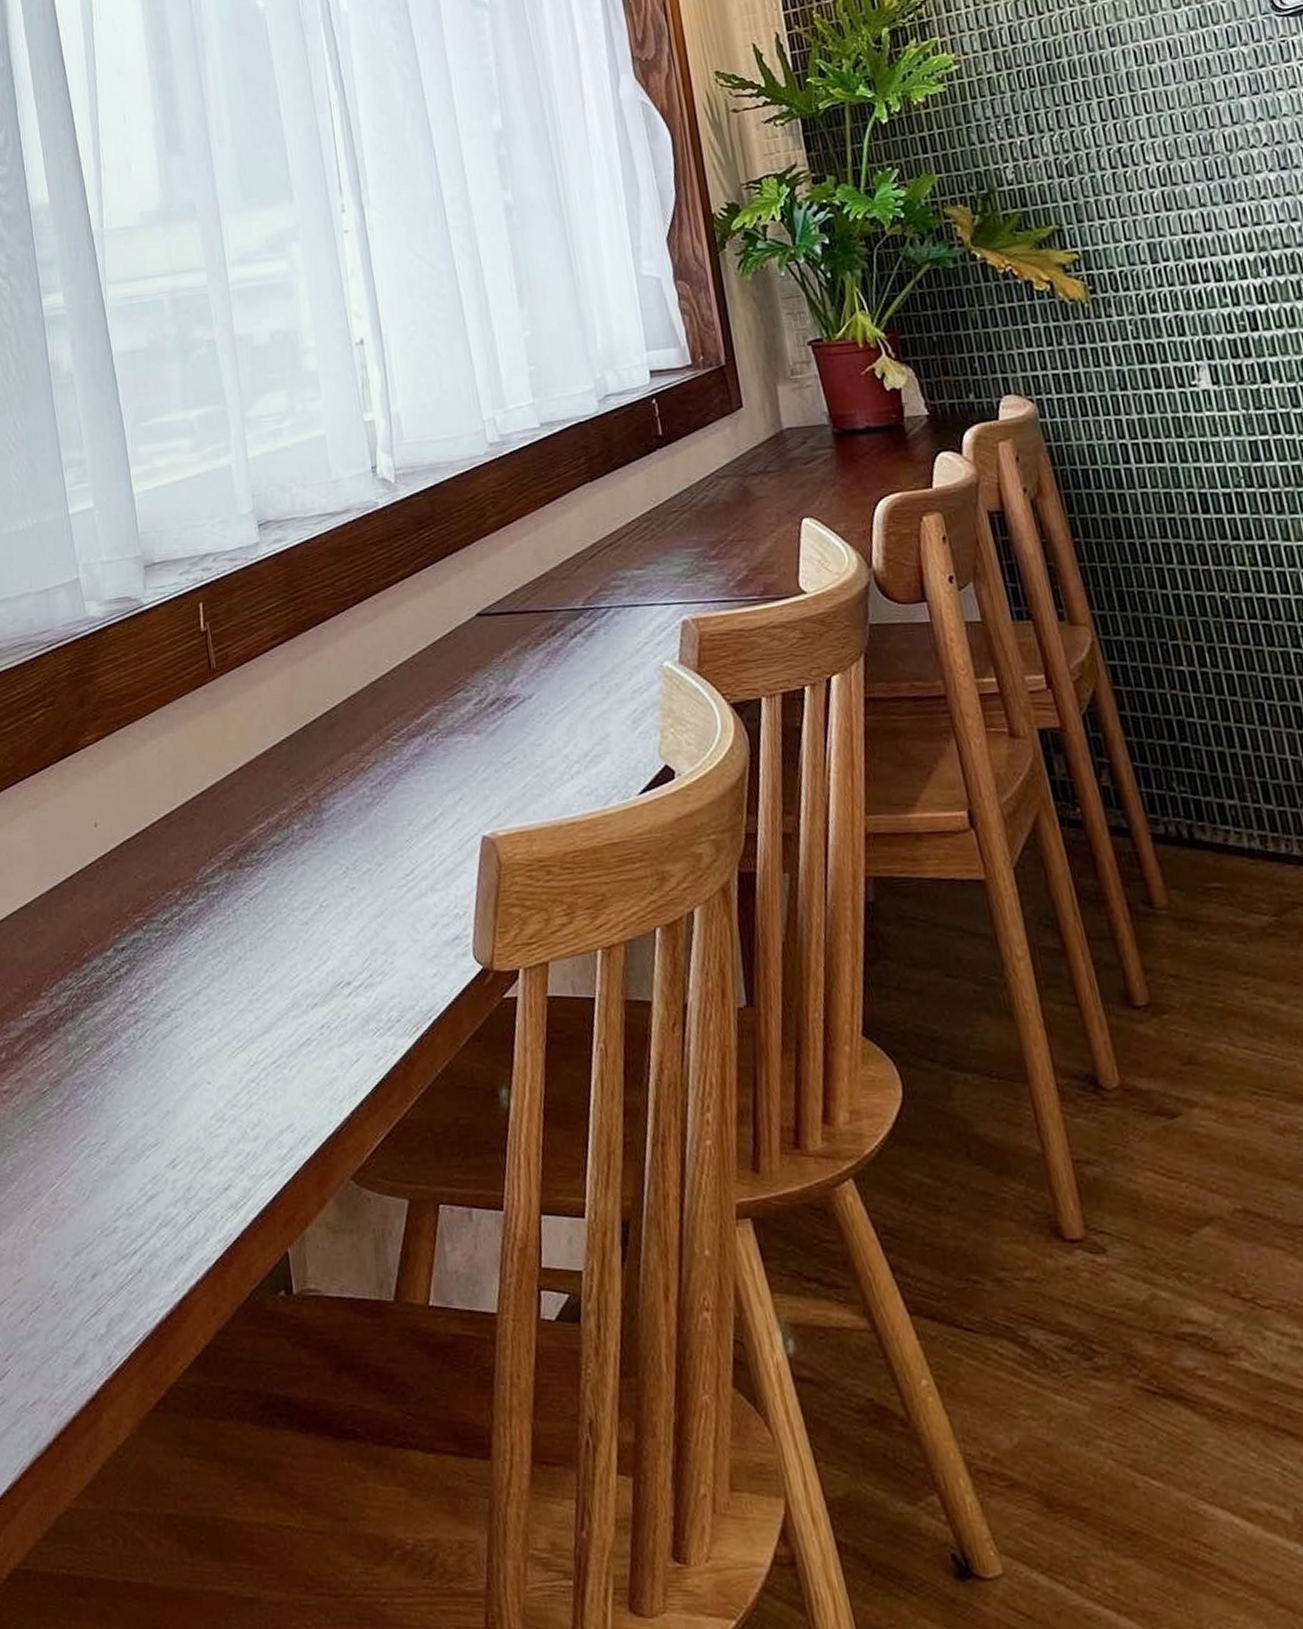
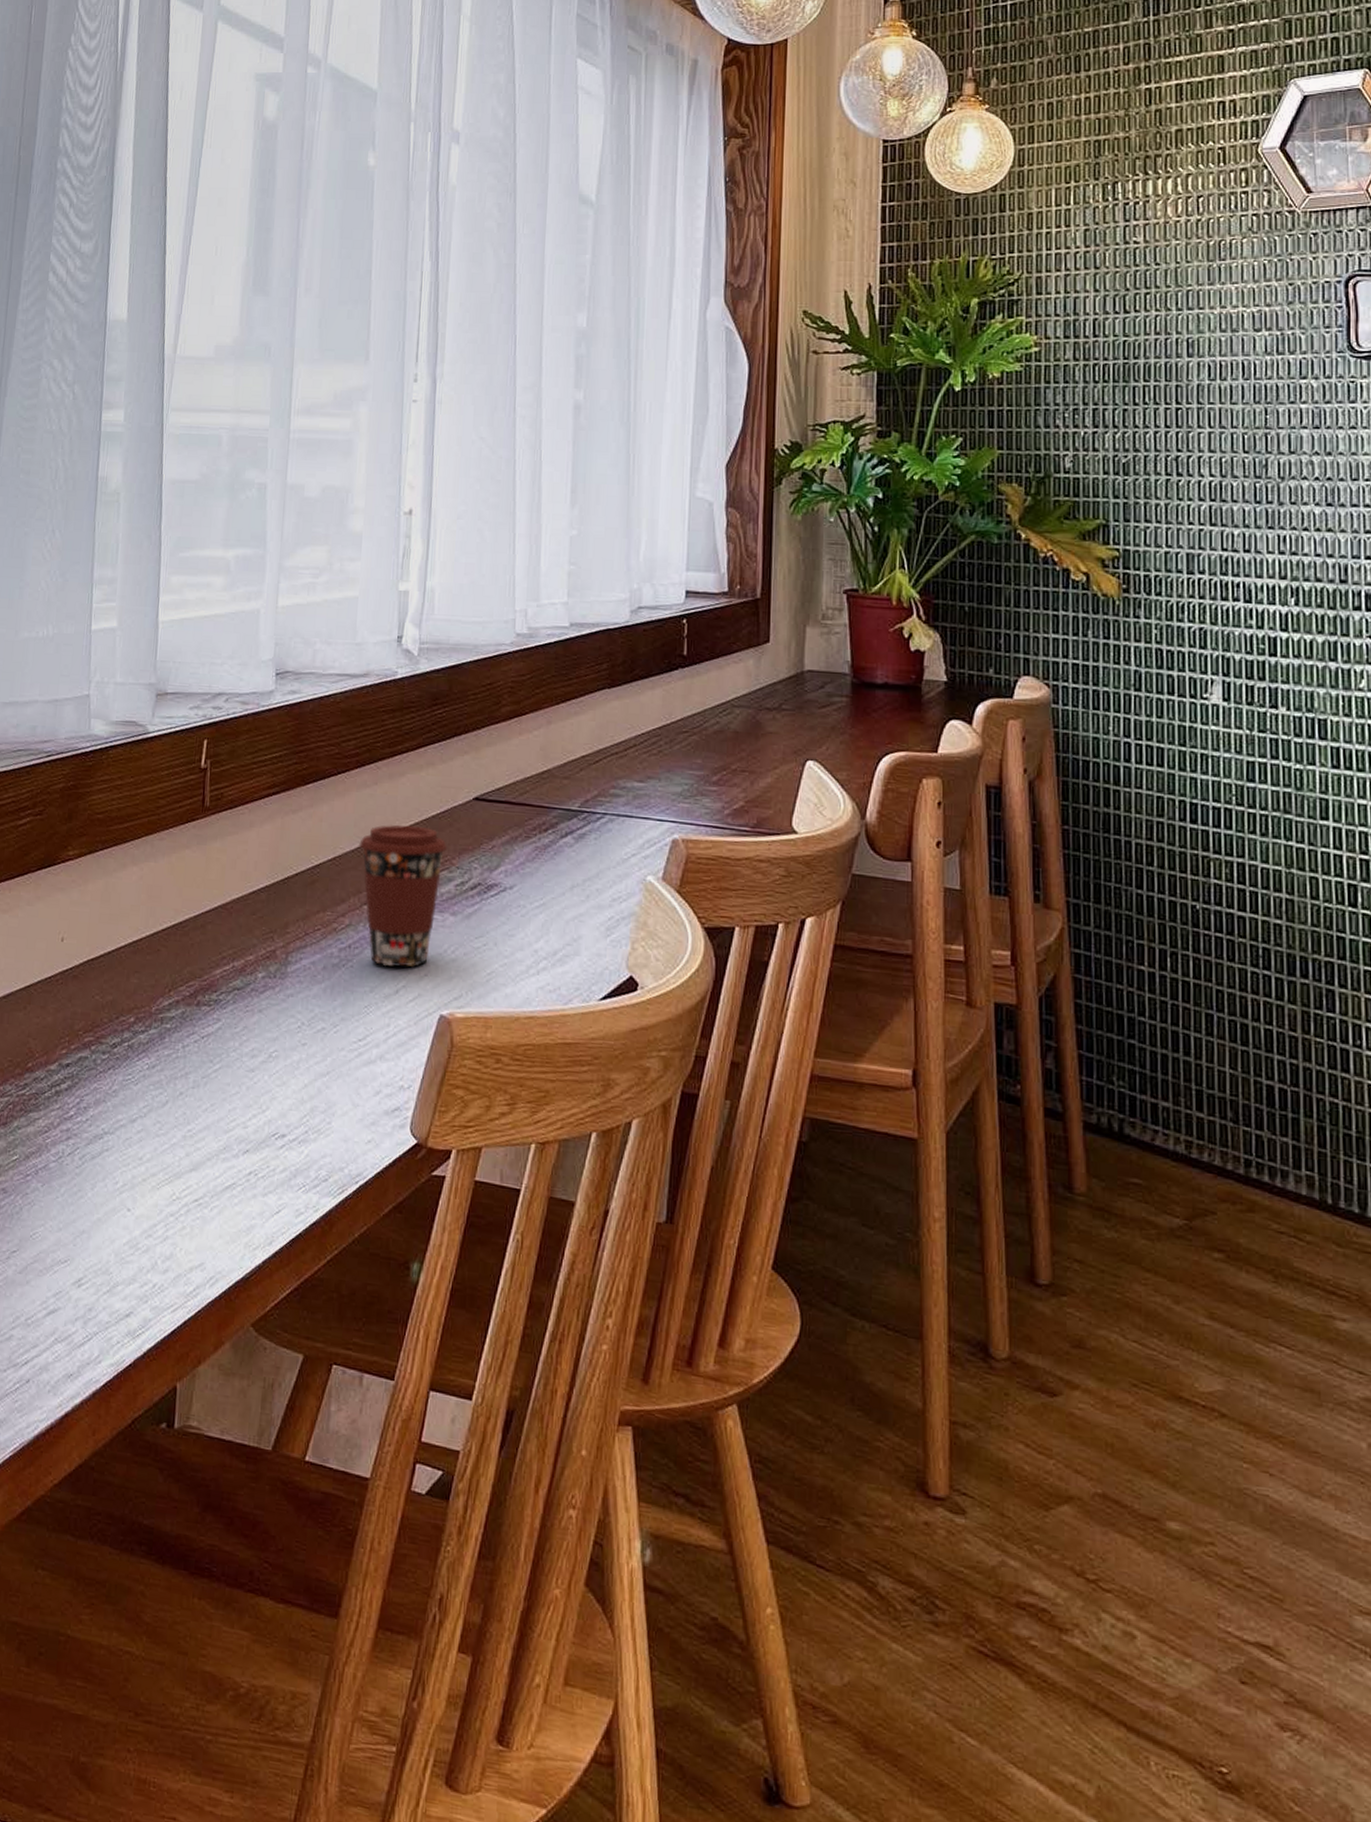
coffee cup: none [371,651,460,797] -> present [359,824,448,967]

